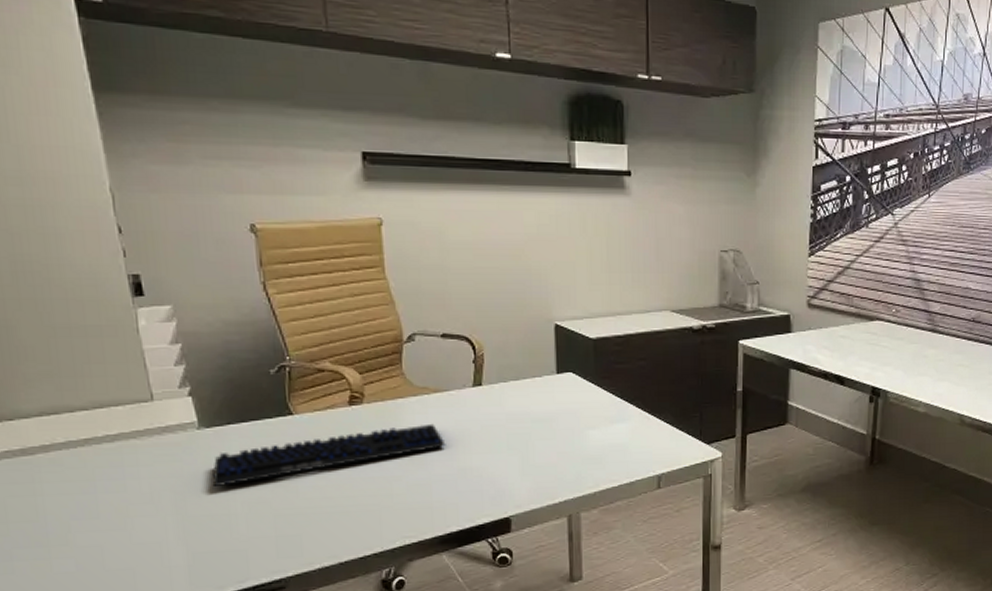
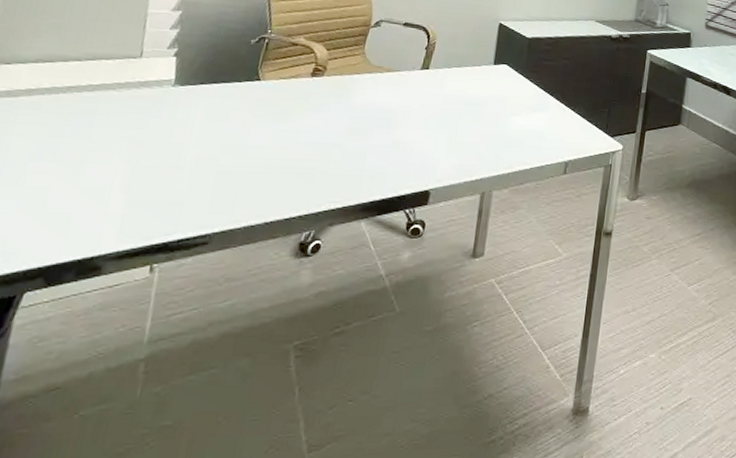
keyboard: present [212,423,446,488] -> none [170,98,387,141]

